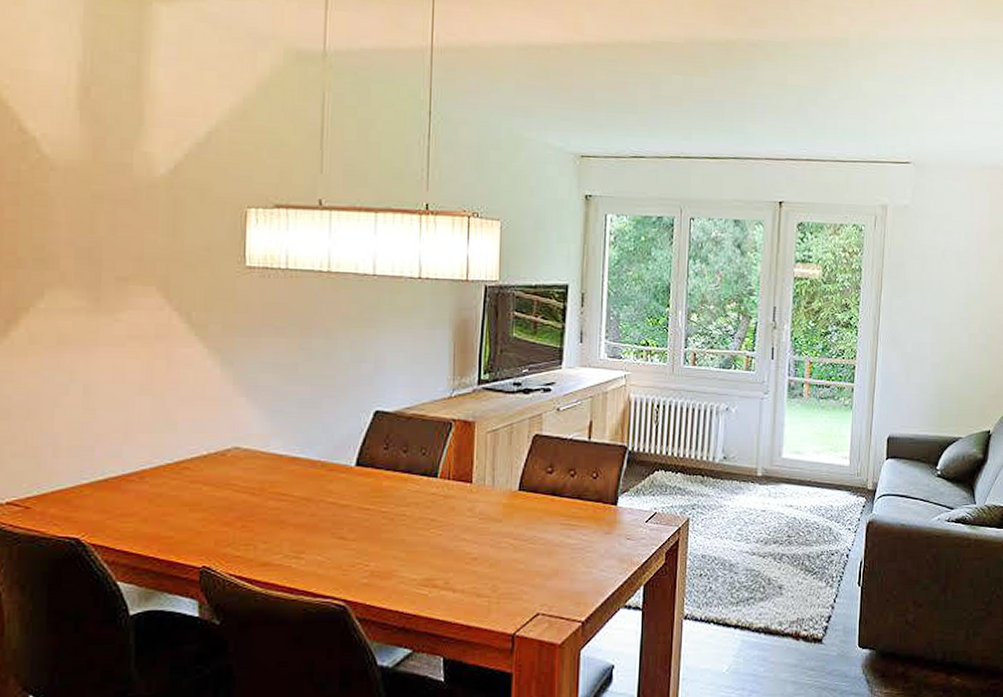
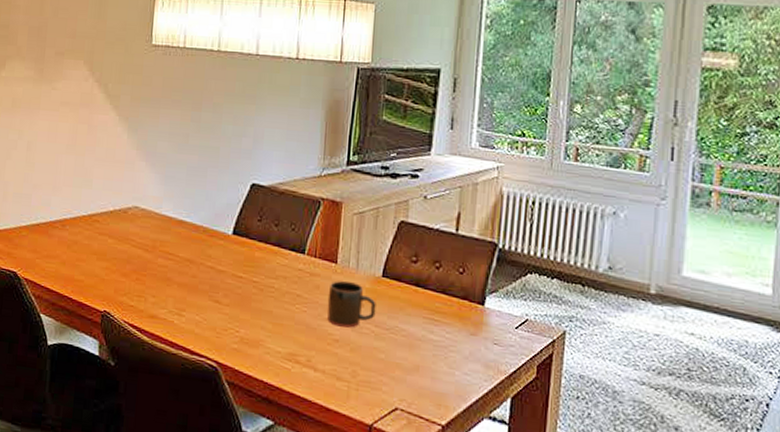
mug: none [463,498,514,545] -> present [327,280,376,328]

